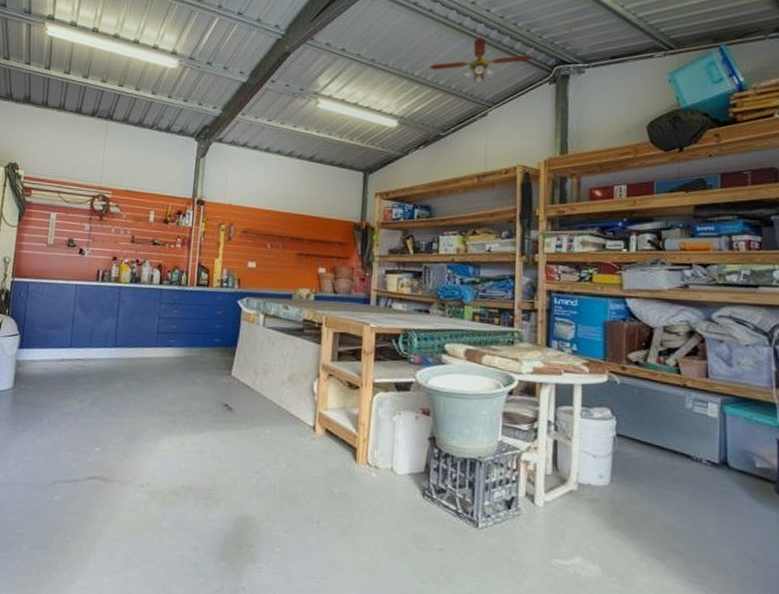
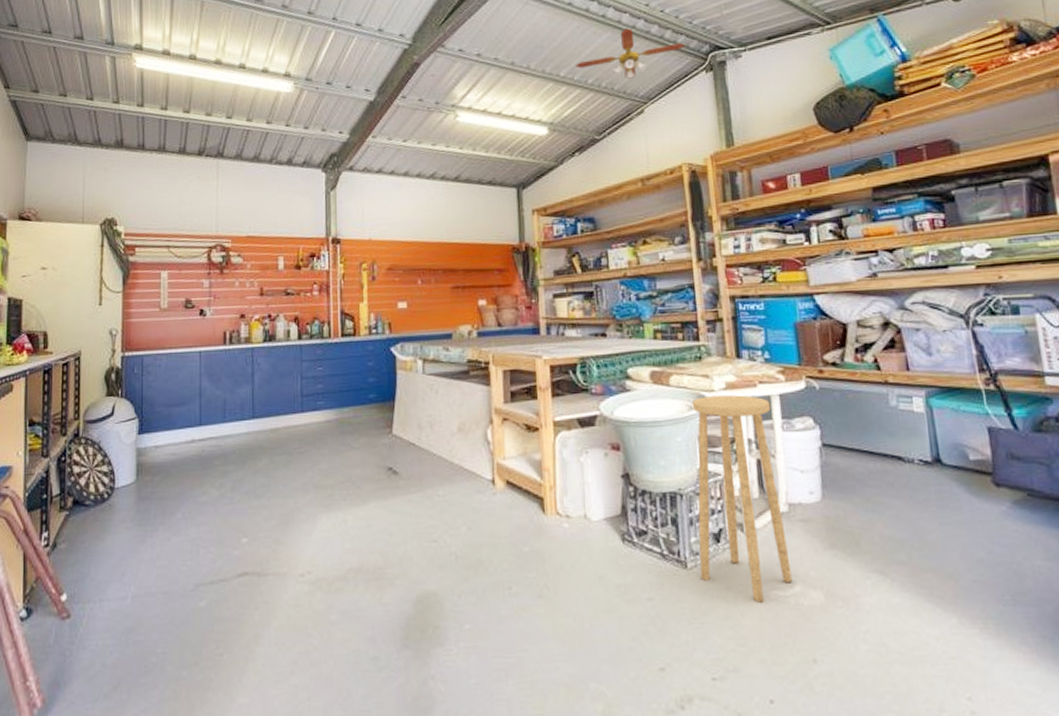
stool: none [489,377,574,568] -> present [691,395,792,603]

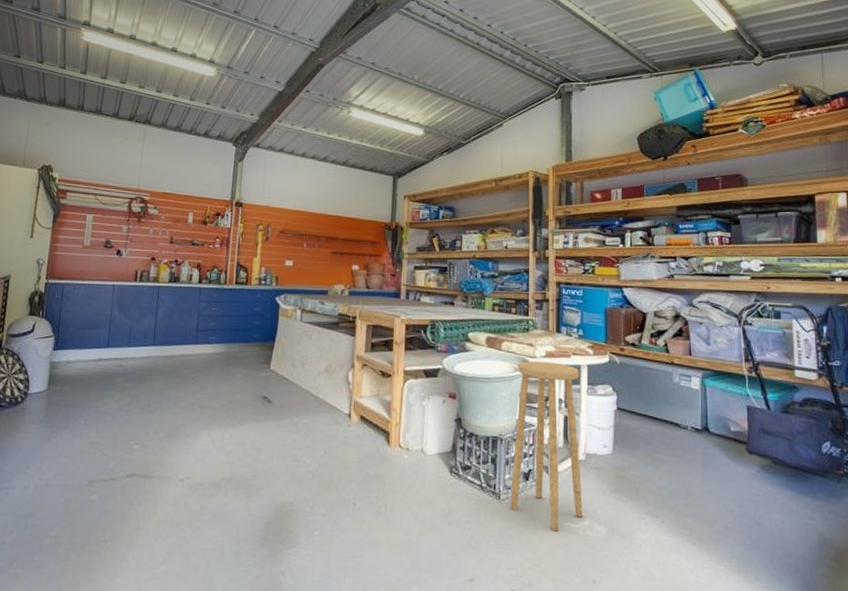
ceiling fan: present [575,28,686,79] -> none [451,56,542,97]

